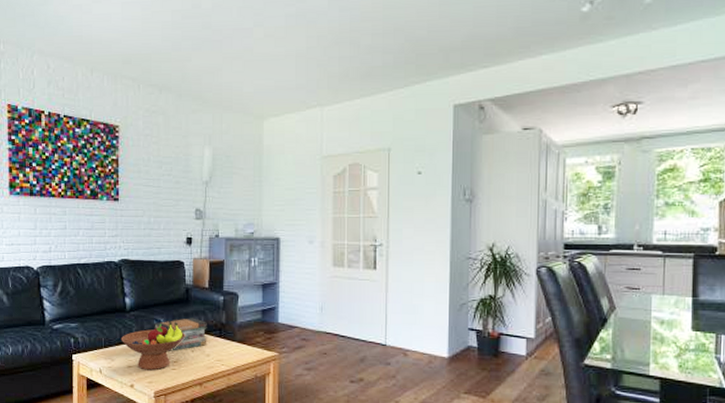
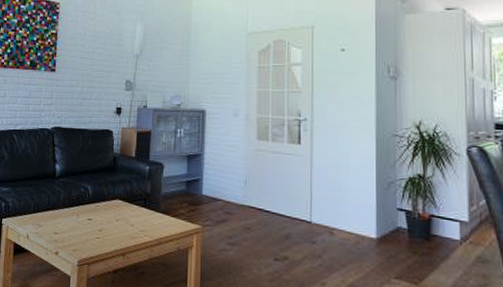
fruit bowl: present [120,321,186,371] -> none [49,189,112,239]
book stack: present [153,318,207,352] -> none [80,186,132,221]

